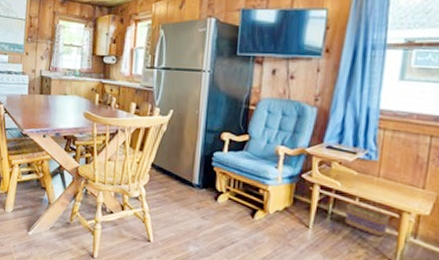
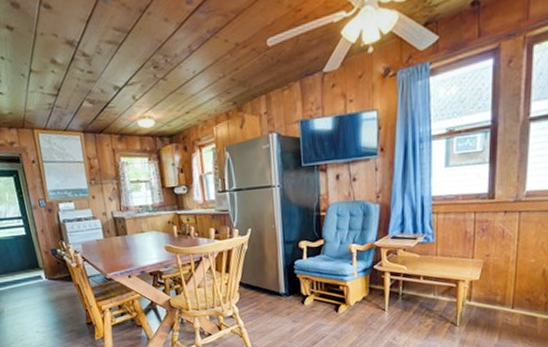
basket: present [345,194,390,237] -> none [412,273,448,306]

